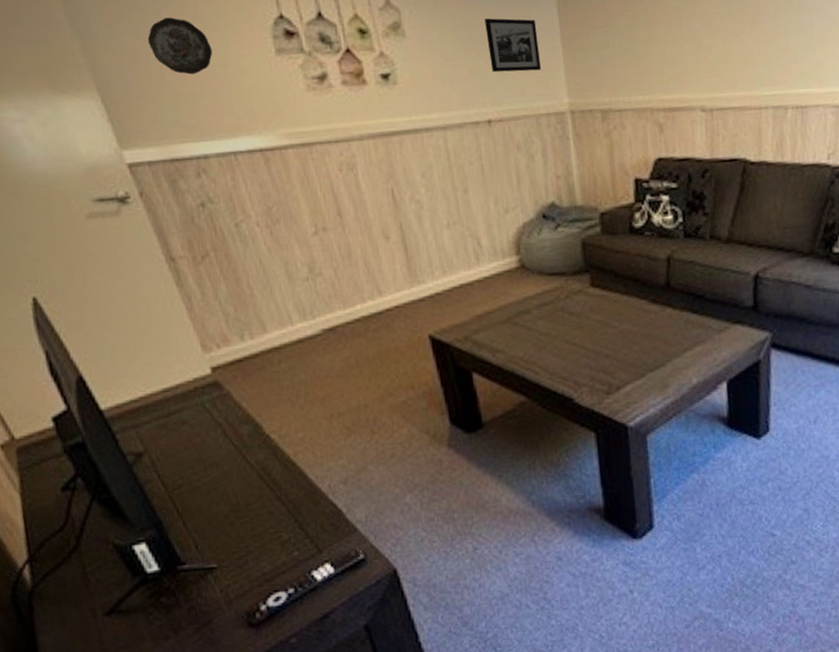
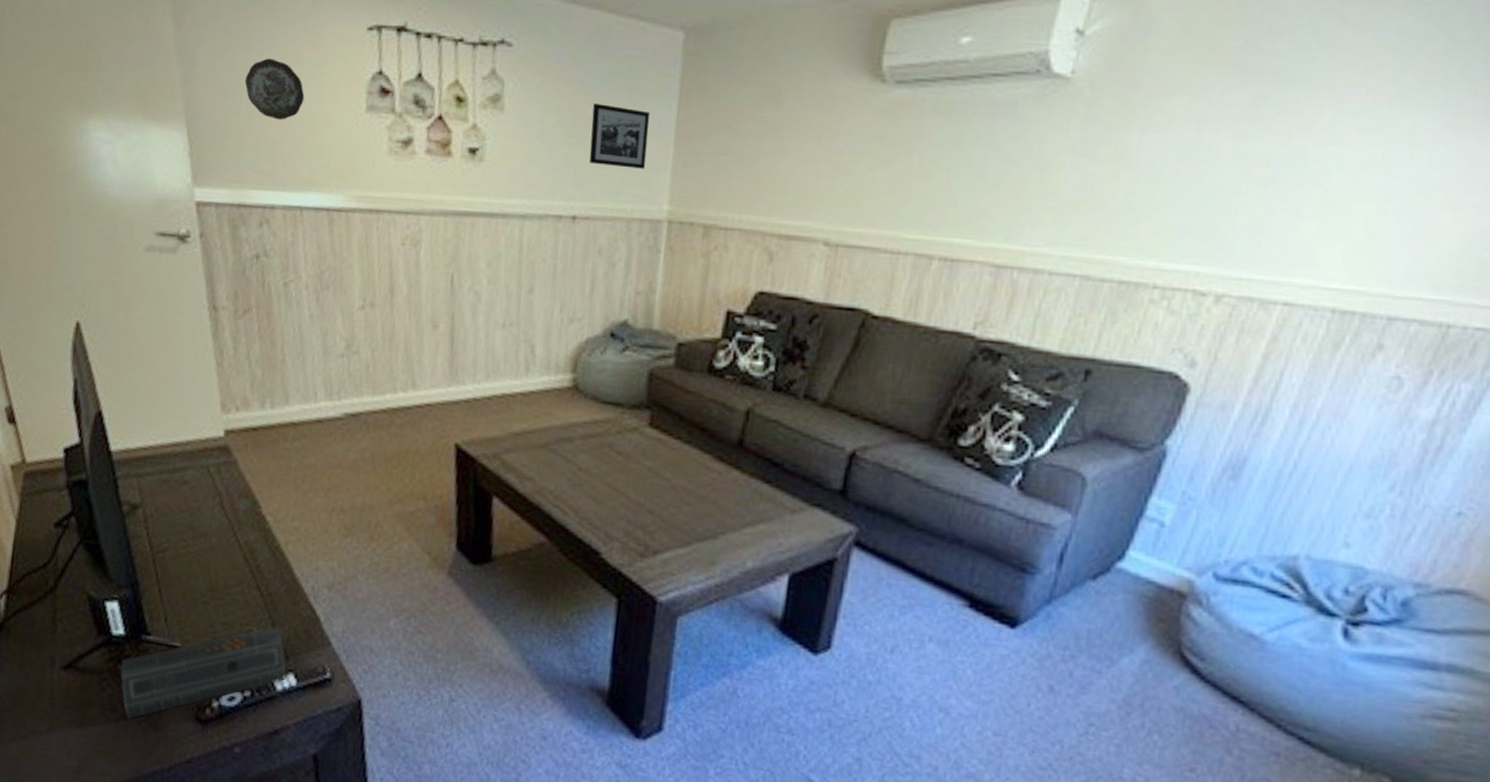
speaker: none [163,528,324,642] -> present [120,627,287,719]

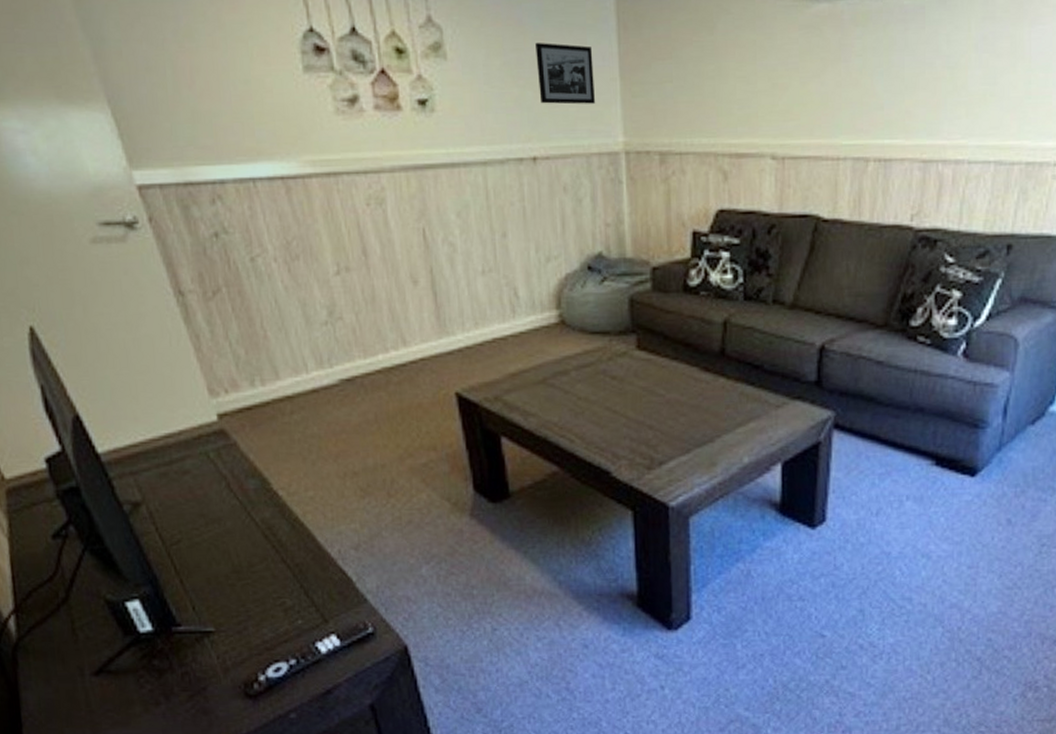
speaker: present [120,627,287,719] -> none [156,595,329,709]
decorative plate: present [244,58,305,120] -> none [164,25,235,90]

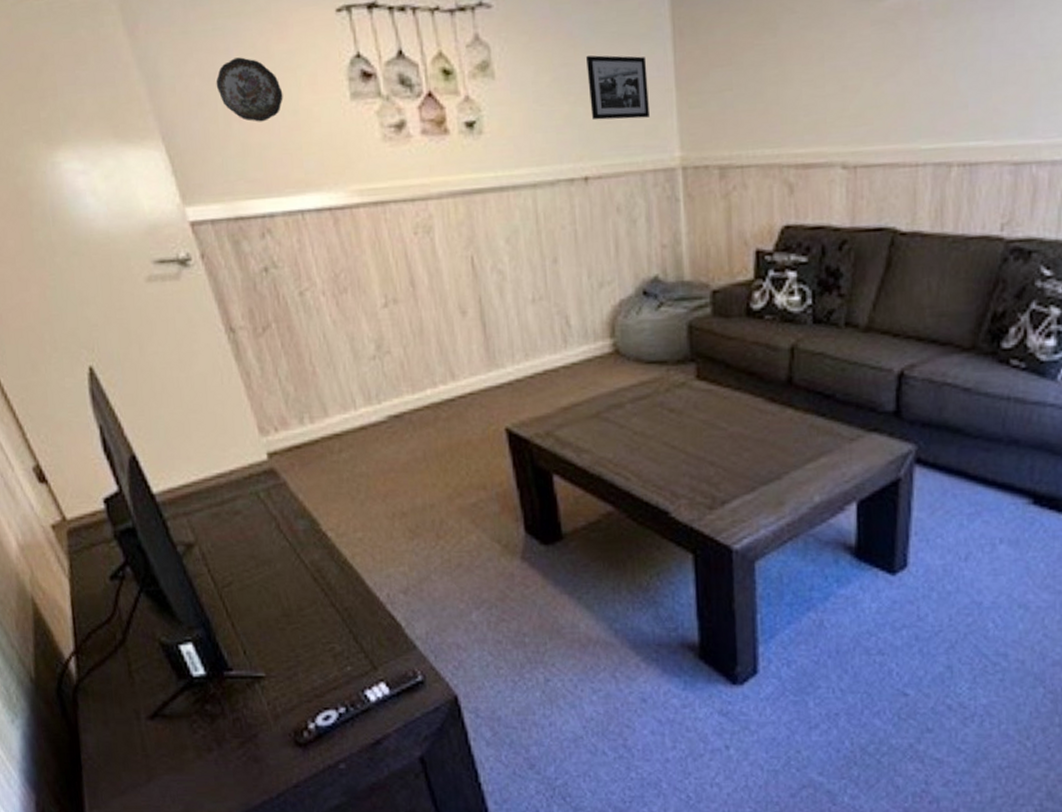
decorative plate: none [164,25,235,90] -> present [216,57,283,122]

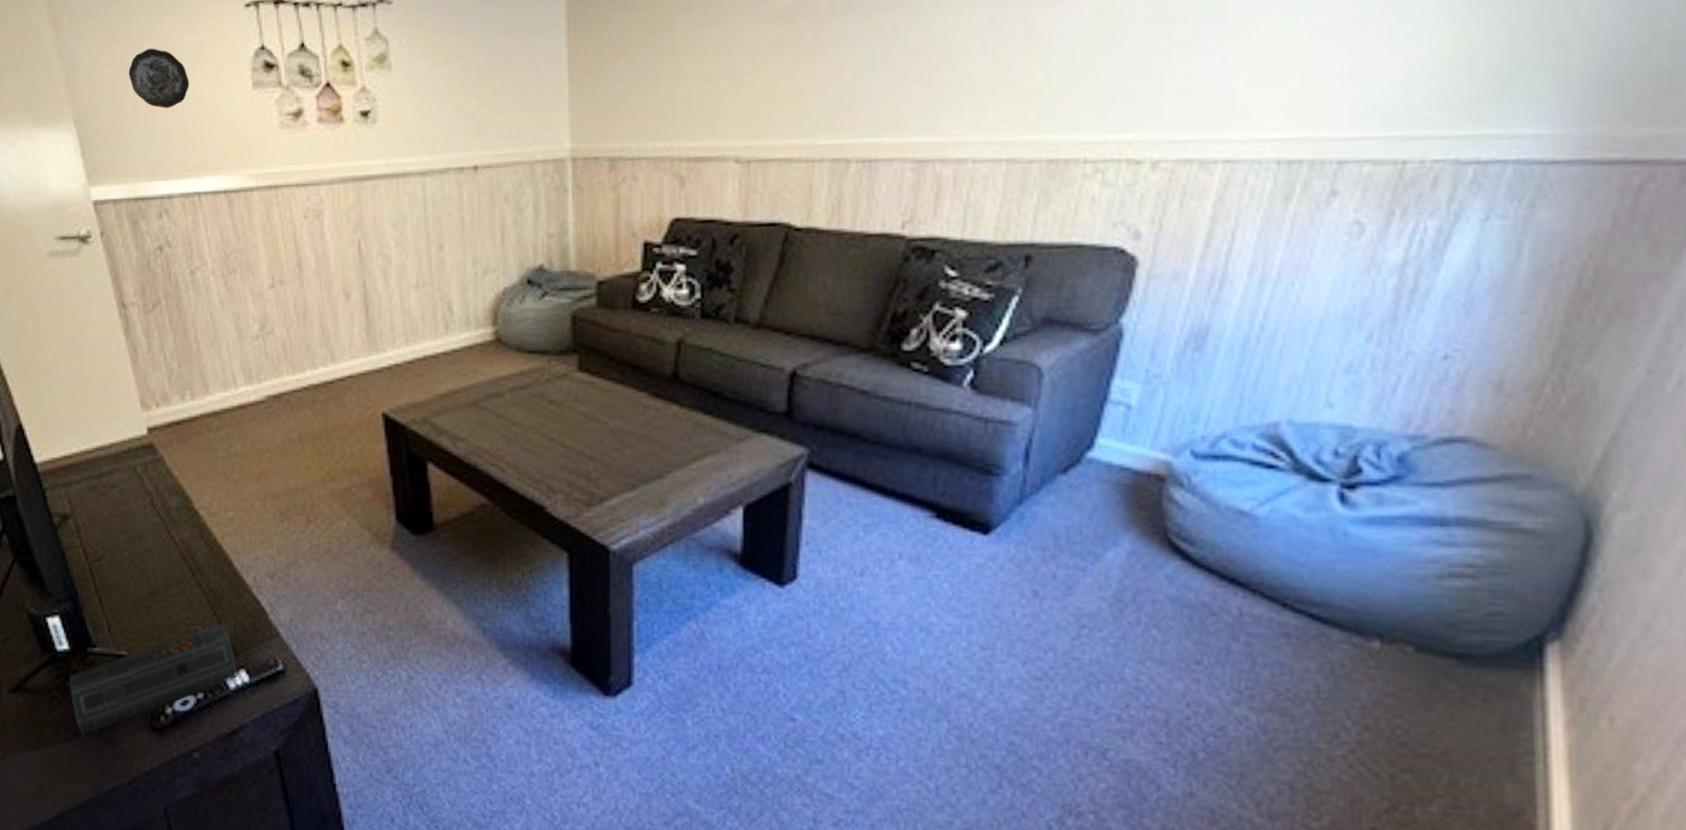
speaker: none [209,641,378,756] -> present [70,624,238,736]
picture frame: present [586,55,649,120] -> none [481,49,541,112]

